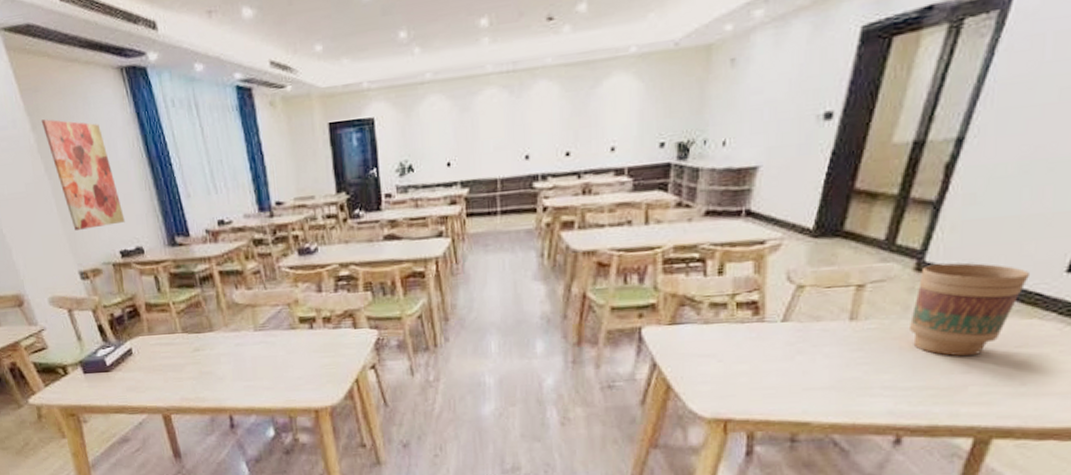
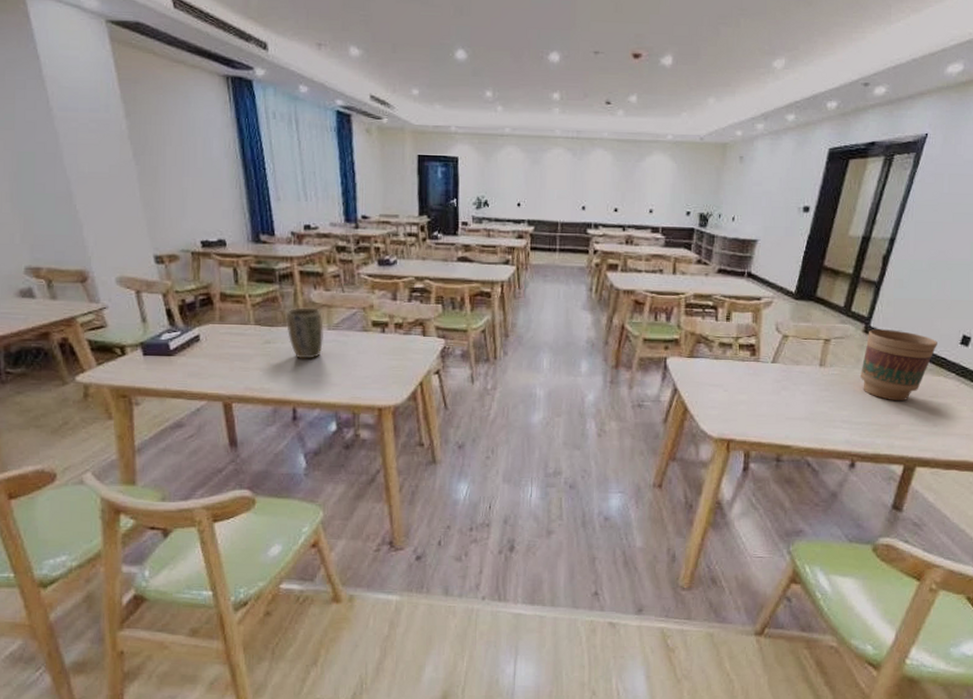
wall art: present [41,119,125,230] -> none [136,109,211,217]
plant pot: none [211,309,252,365] -> present [287,307,323,359]

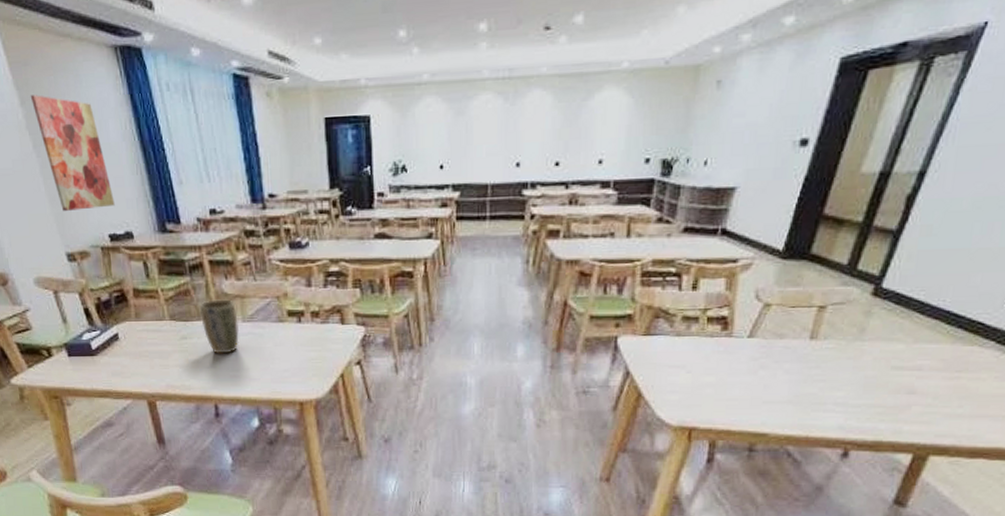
wall art: none [136,109,211,217] -> present [30,95,115,211]
flower pot: present [859,329,937,402] -> none [862,290,974,378]

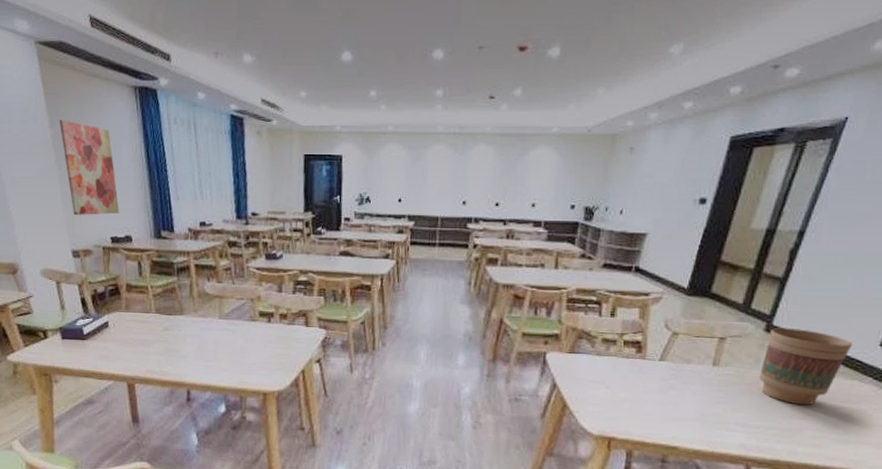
plant pot: present [200,299,239,354] -> none [183,298,215,346]
flower pot: none [862,290,974,378] -> present [758,328,852,406]

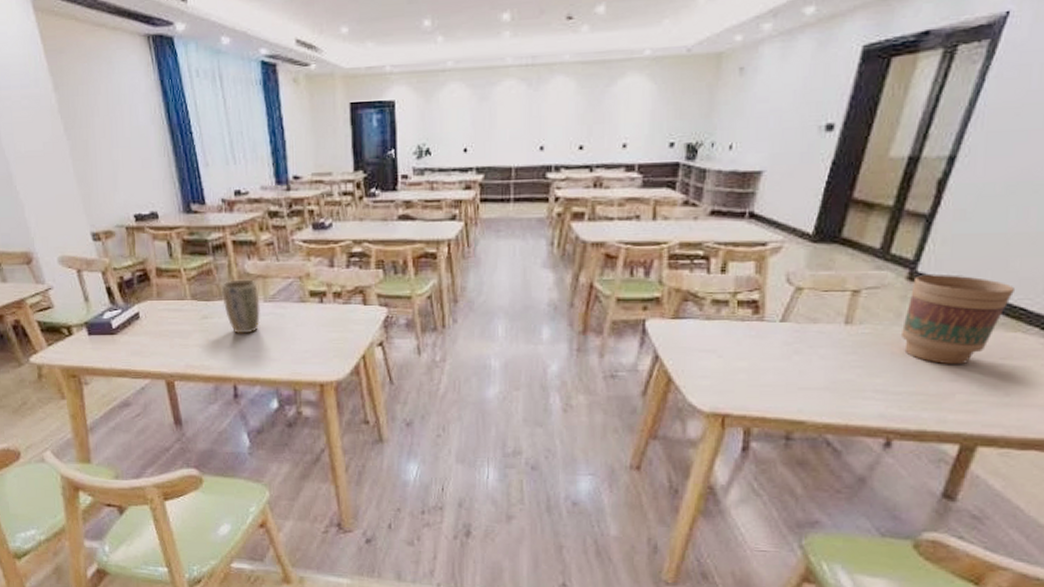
wall art: present [59,120,119,215] -> none [63,80,141,192]
plant pot: none [183,298,215,346] -> present [222,279,260,334]

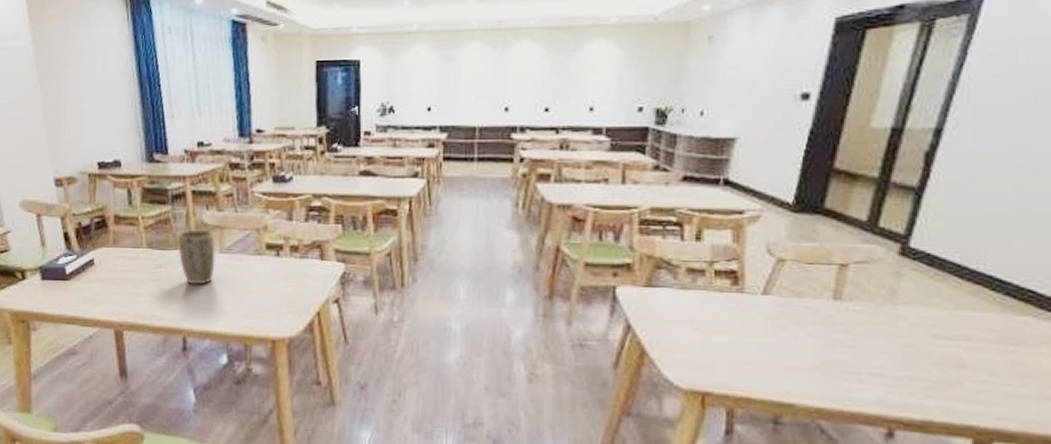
flower pot: present [900,275,1014,365] -> none [895,251,1020,350]

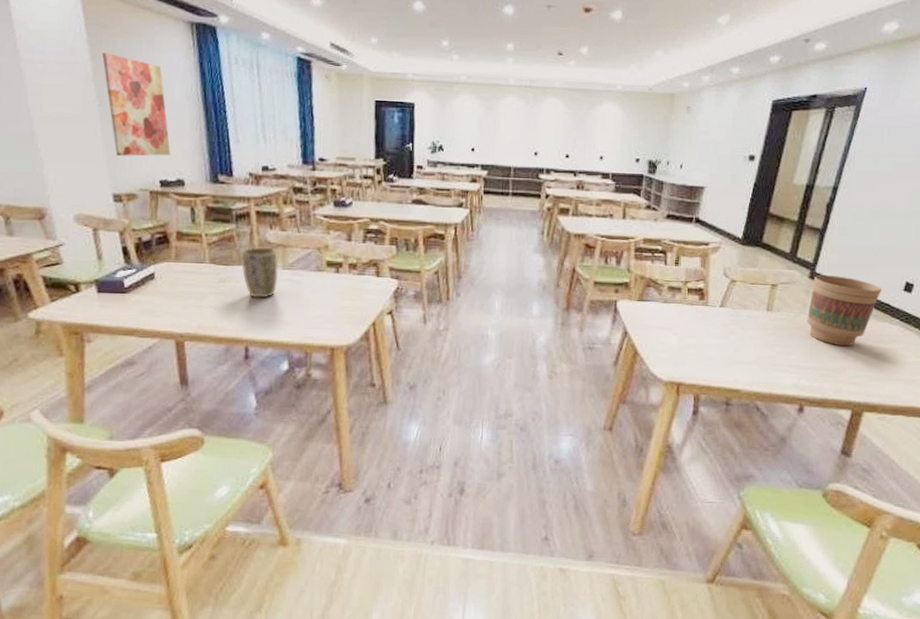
wall art: none [42,34,107,139] -> present [101,53,171,156]
flower pot: none [895,251,1020,350] -> present [806,275,881,347]

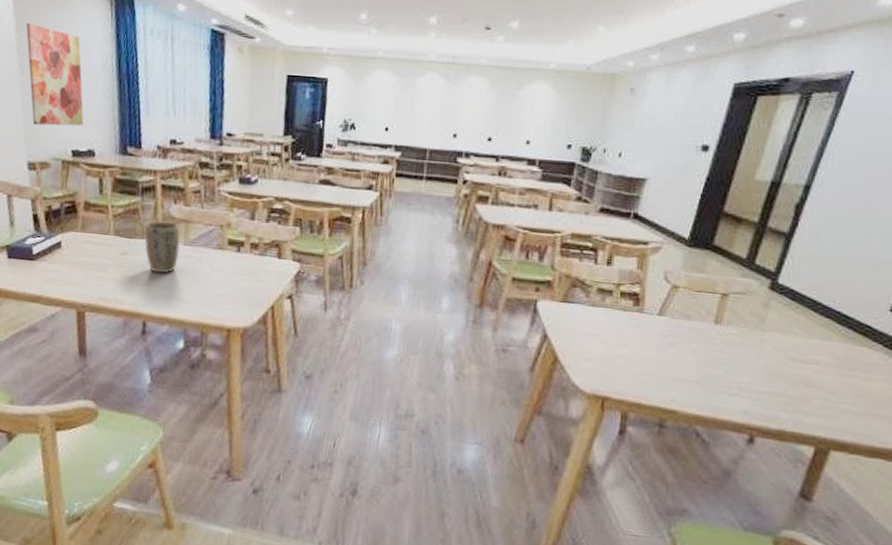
flower pot: present [806,275,881,347] -> none [763,286,861,372]

